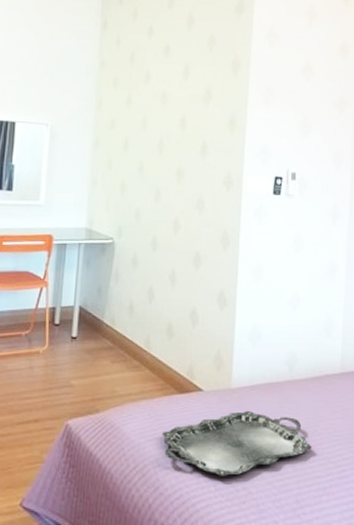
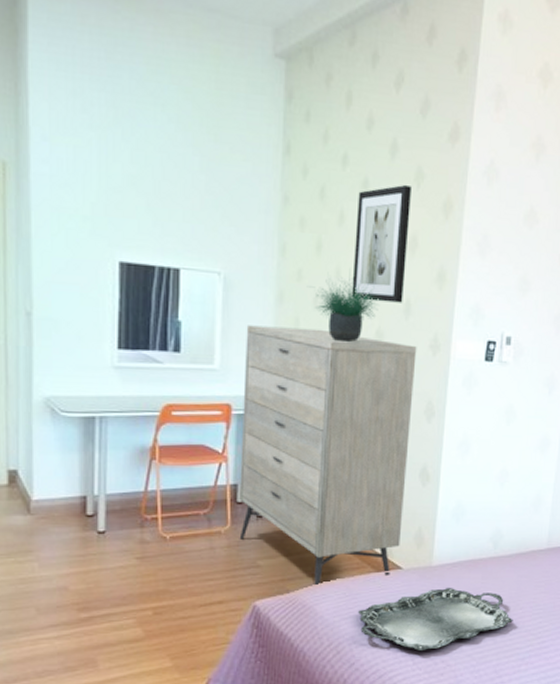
dresser: none [55,167,213,405] -> present [239,325,417,585]
potted plant: none [123,120,182,179] -> present [313,271,382,342]
wall art: none [156,48,205,146] -> present [351,184,411,303]

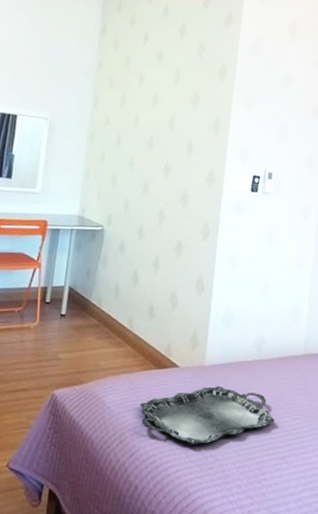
dresser: present [239,325,417,585] -> none [45,159,196,378]
potted plant: present [313,271,382,342] -> none [117,119,170,174]
wall art: present [351,184,411,303] -> none [146,55,195,144]

